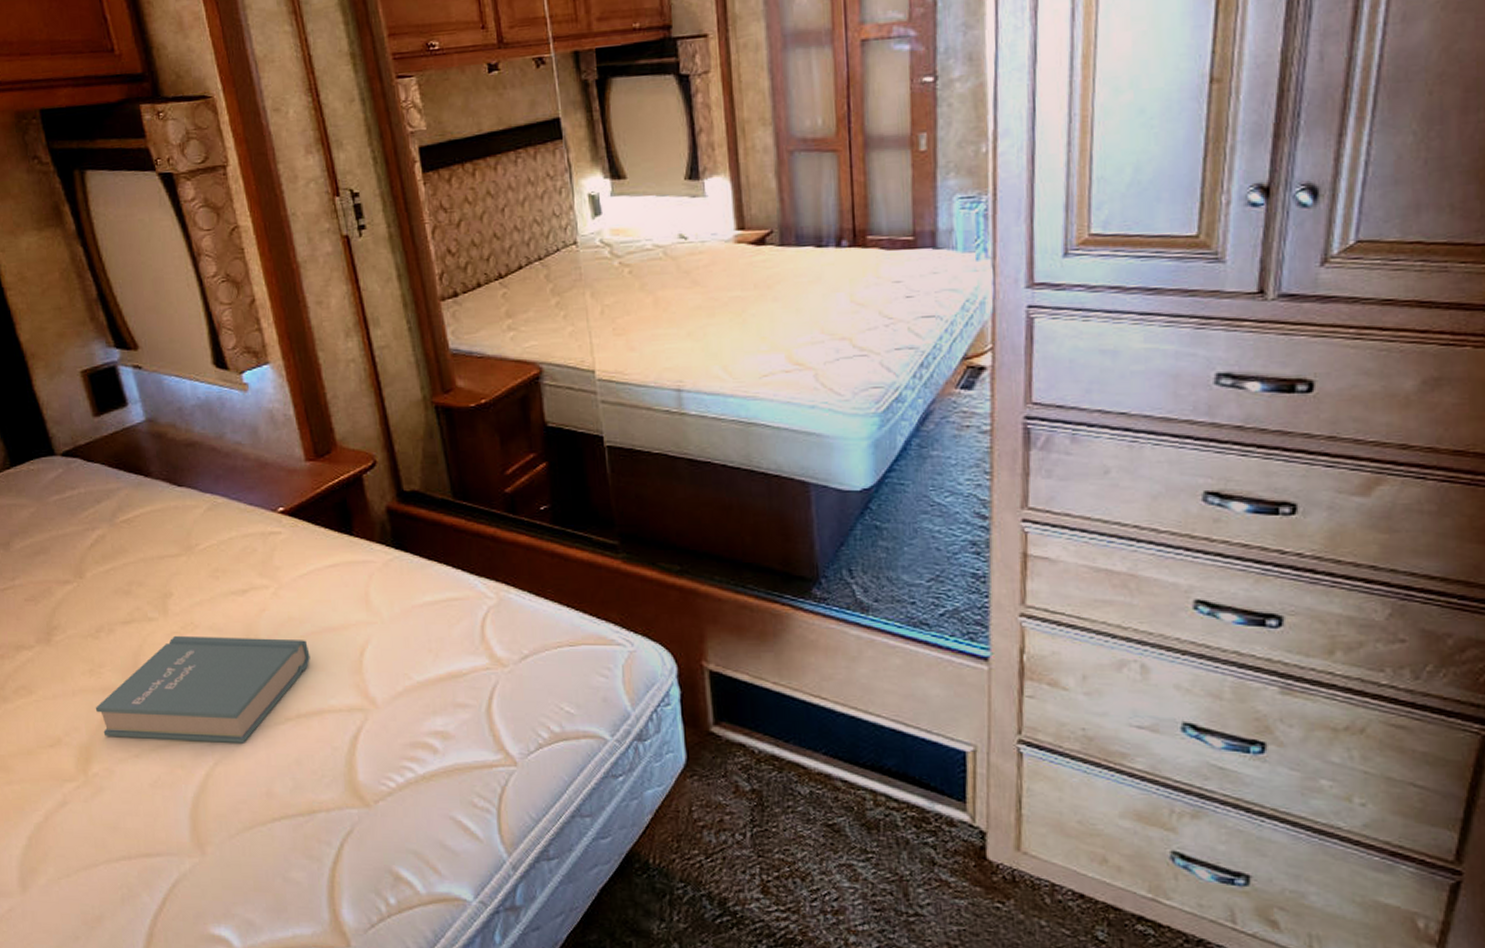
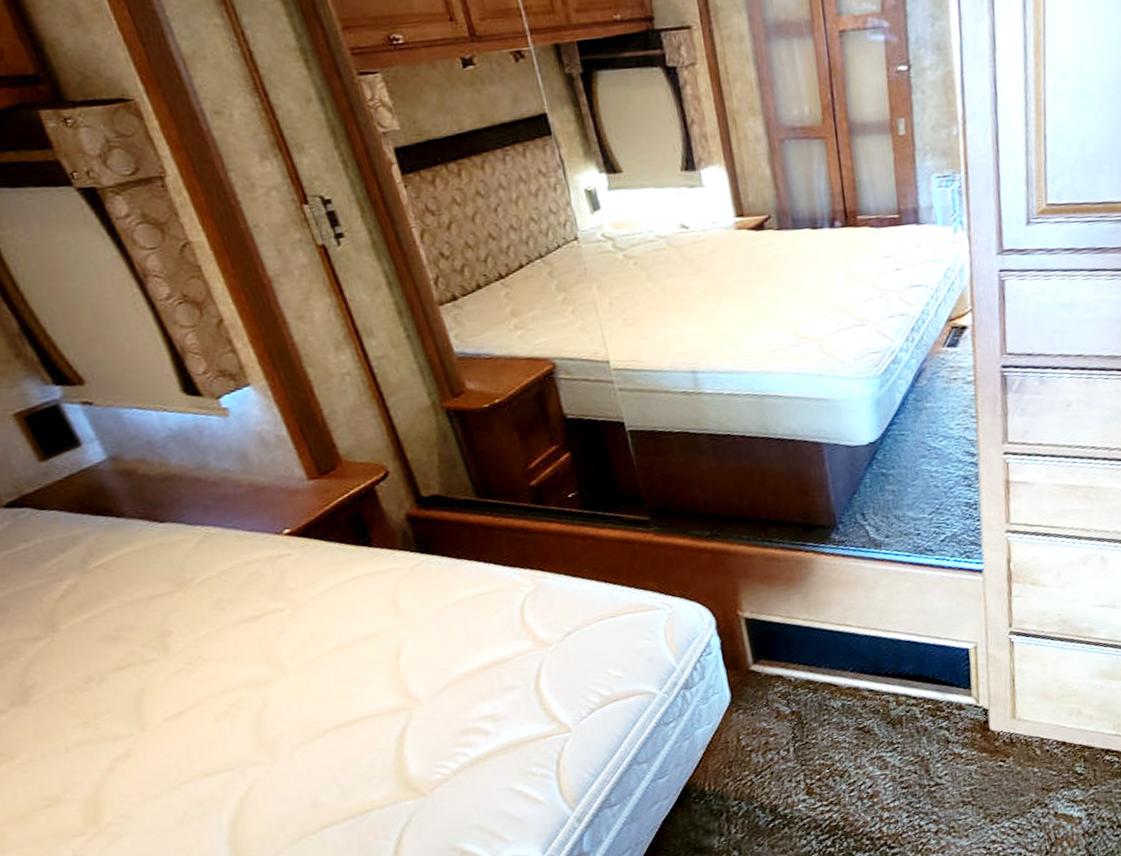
book: present [95,635,310,743] -> none [96,654,342,784]

